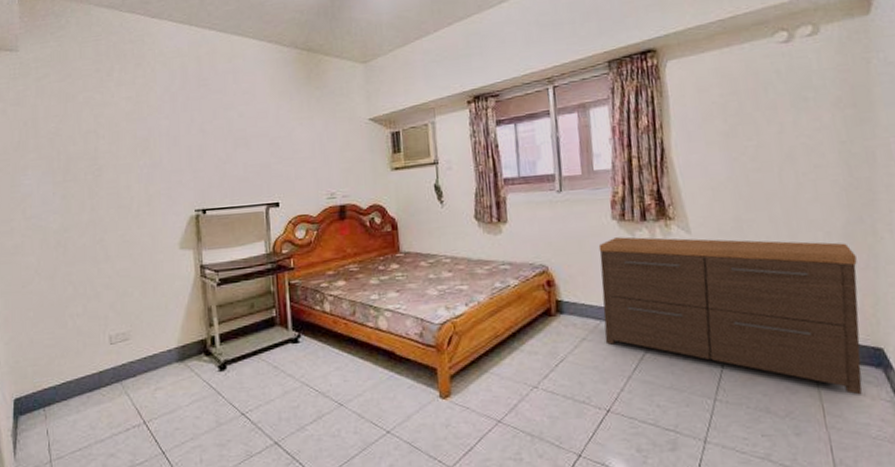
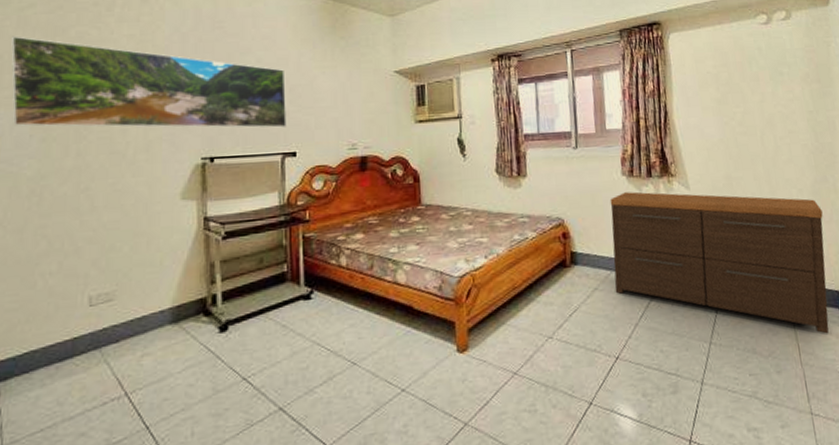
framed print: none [33,104,269,185] -> present [11,36,287,128]

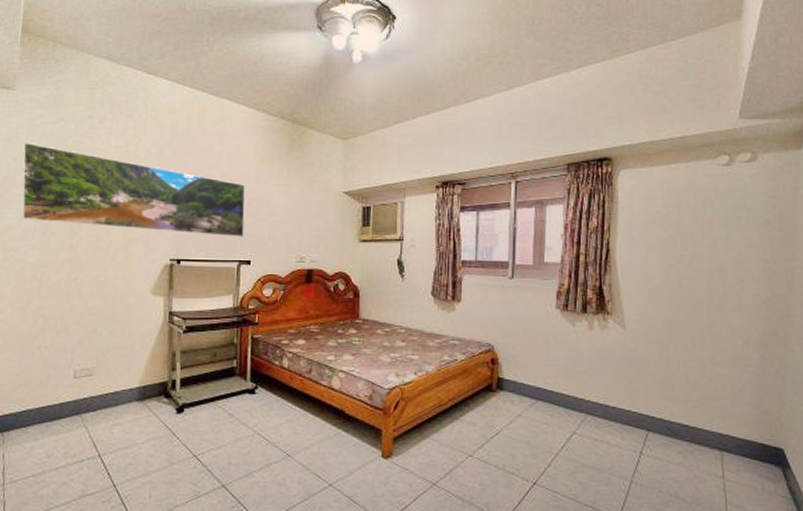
dresser: present [610,191,829,334] -> none [538,325,769,489]

